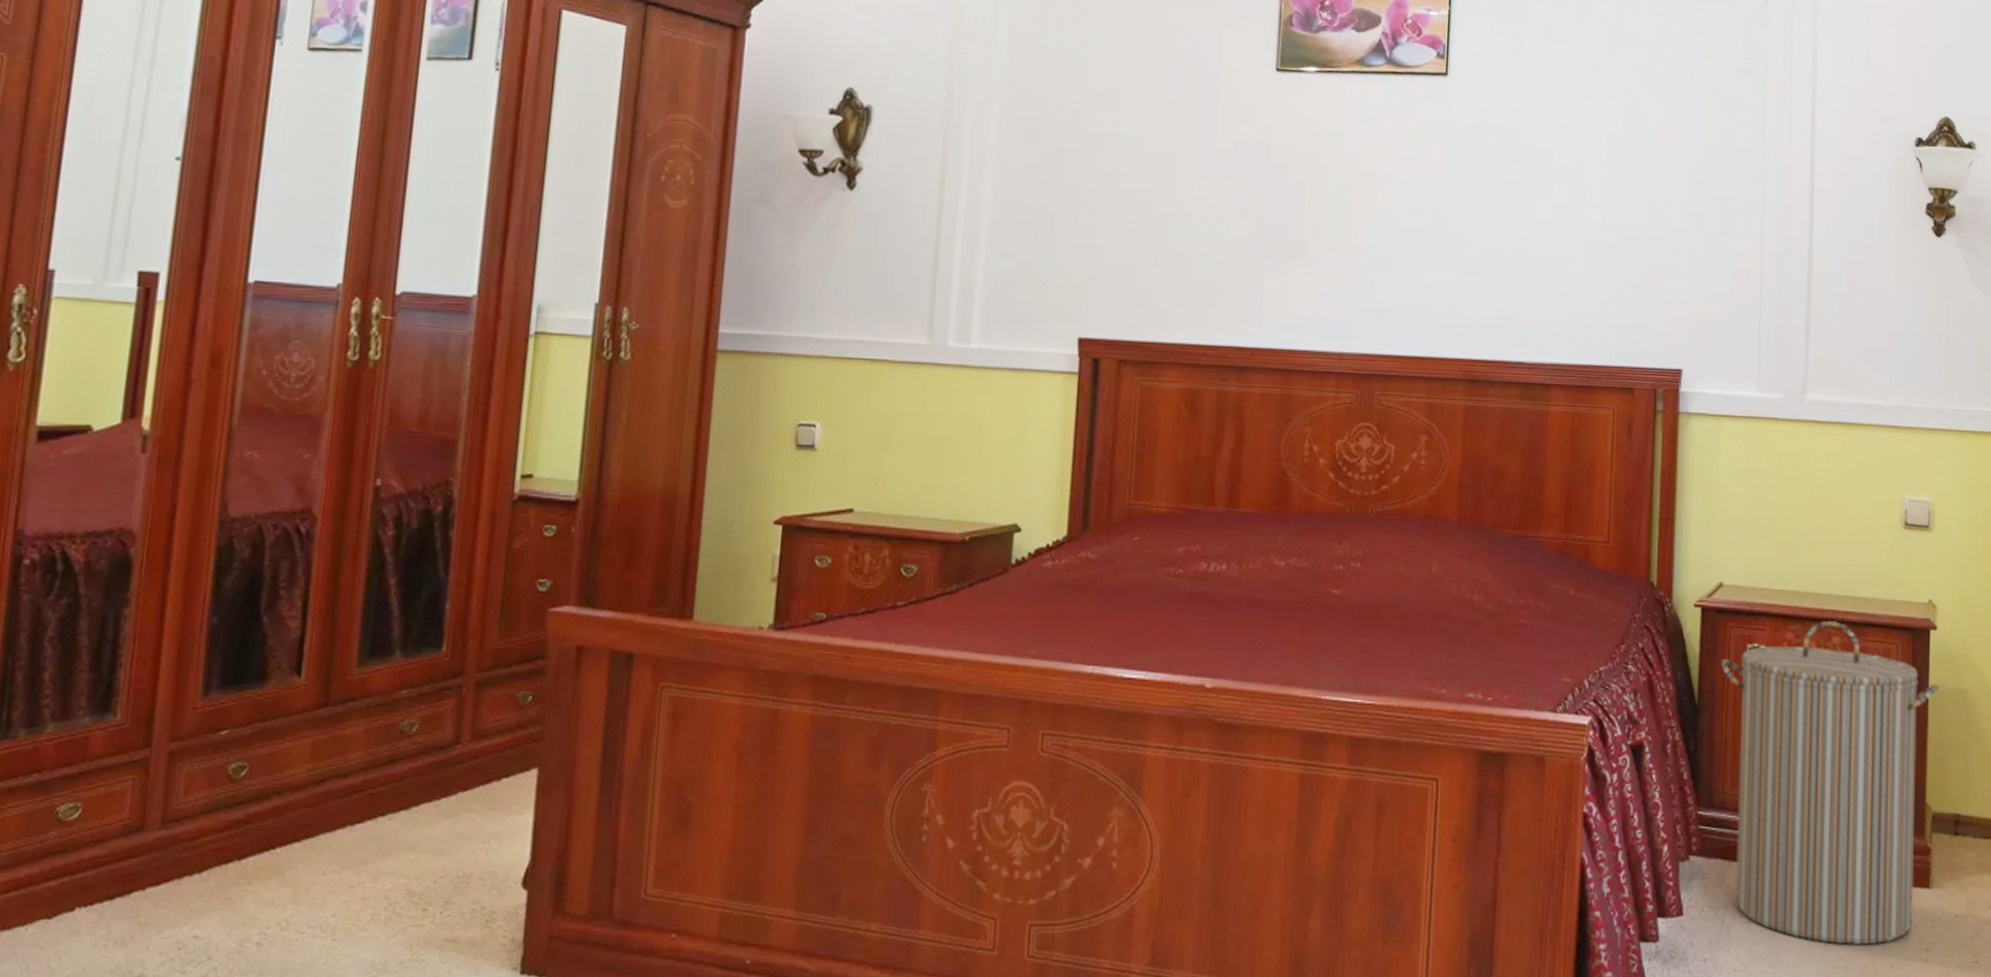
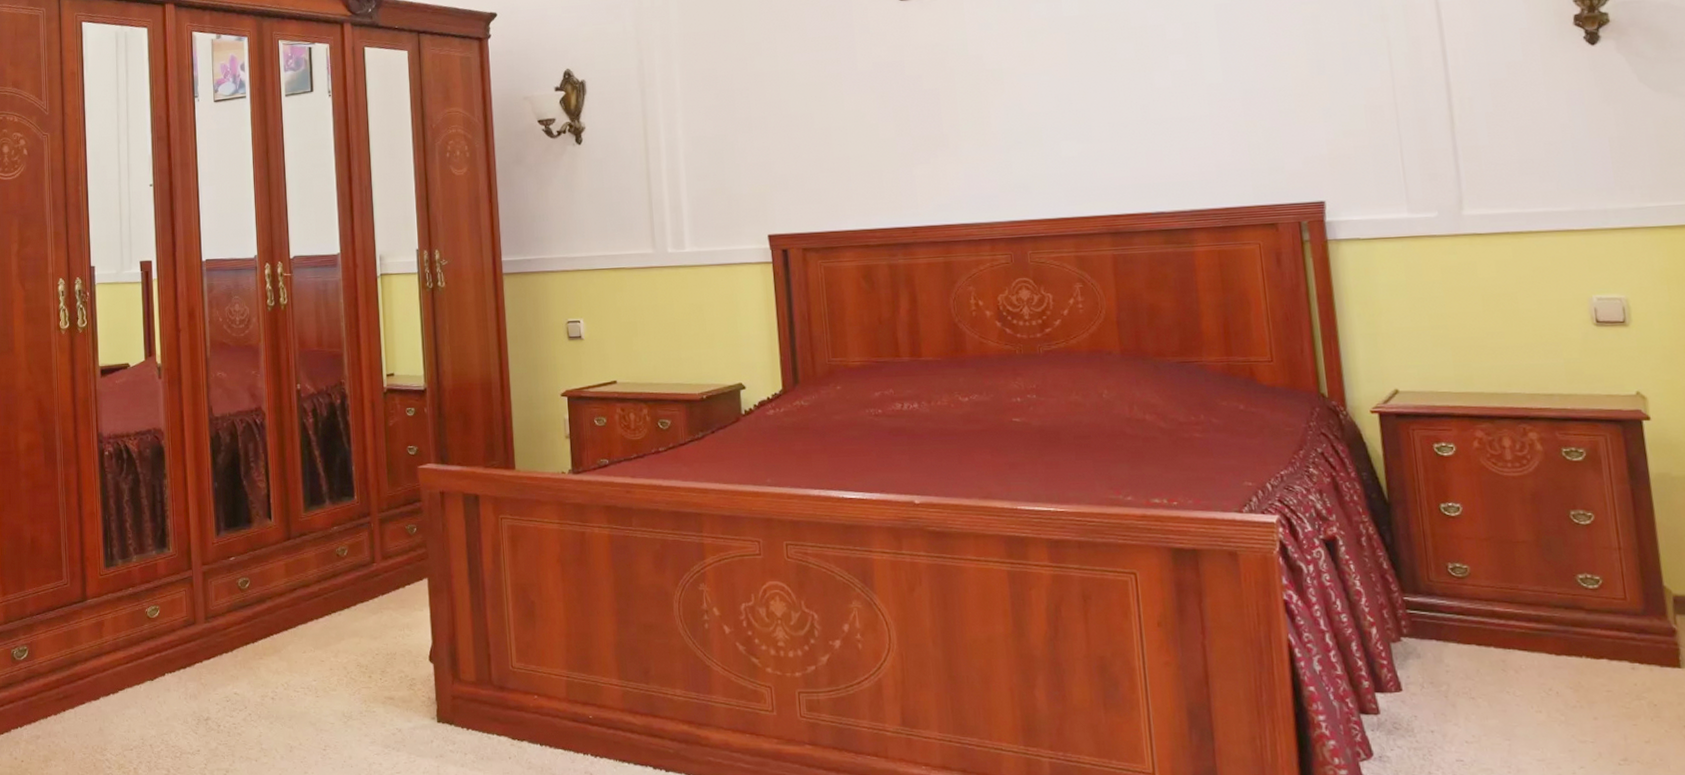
laundry hamper: present [1721,621,1939,945] -> none [1408,418,1666,722]

